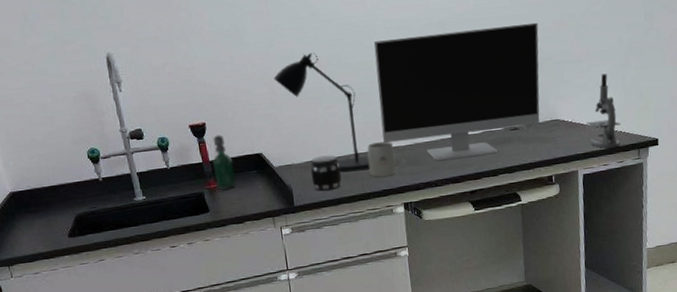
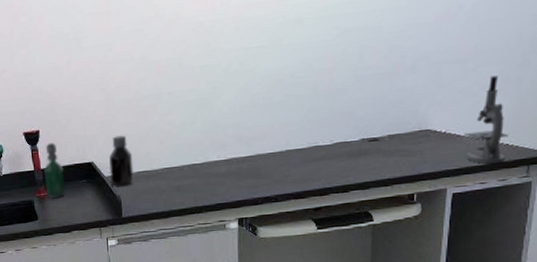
desk lamp: present [273,53,370,171] -> none [110,56,205,183]
bottle: none [277,127,303,176] -> present [109,135,134,186]
jar: present [310,155,342,191] -> none [141,165,173,203]
mug: present [366,141,406,177] -> none [202,152,245,190]
computer monitor: present [373,22,540,161] -> none [220,16,416,174]

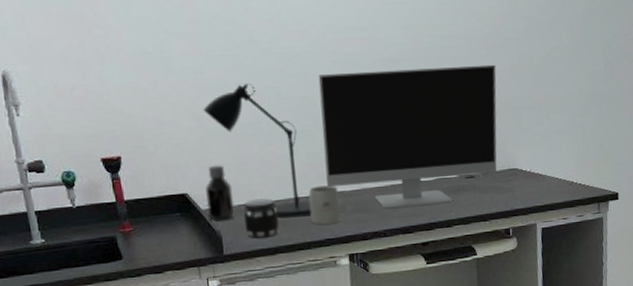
soap dispenser: present [44,142,65,198] -> none [129,170,155,234]
desk lamp: none [110,56,205,183] -> present [203,83,312,217]
jar: none [141,165,173,203] -> present [243,198,279,239]
mug: none [202,152,245,190] -> present [308,185,352,225]
computer monitor: none [220,16,416,174] -> present [318,64,497,209]
microscope: present [464,75,509,165] -> none [545,122,581,202]

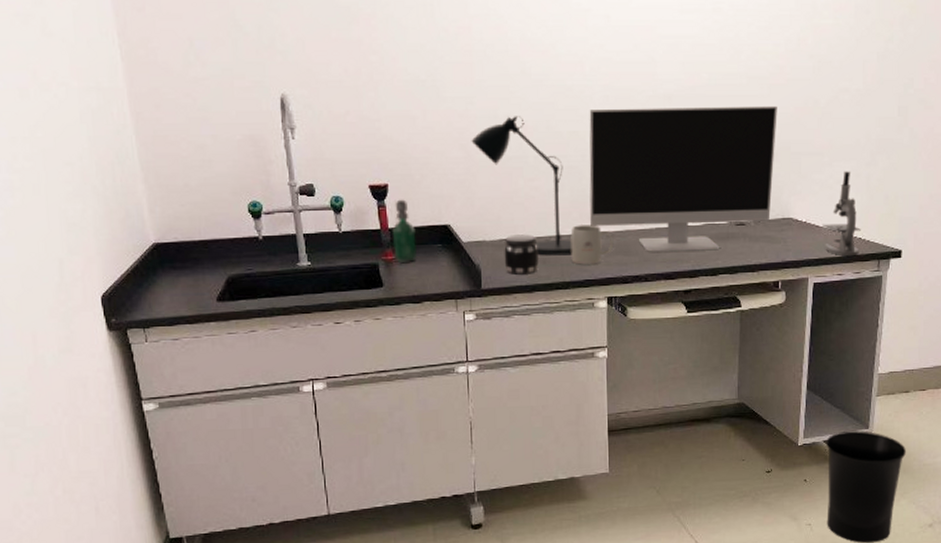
soap dispenser: none [129,170,155,234] -> present [392,199,417,262]
bottle: present [205,165,235,220] -> none [468,198,496,254]
microscope: none [545,122,581,202] -> present [822,171,862,257]

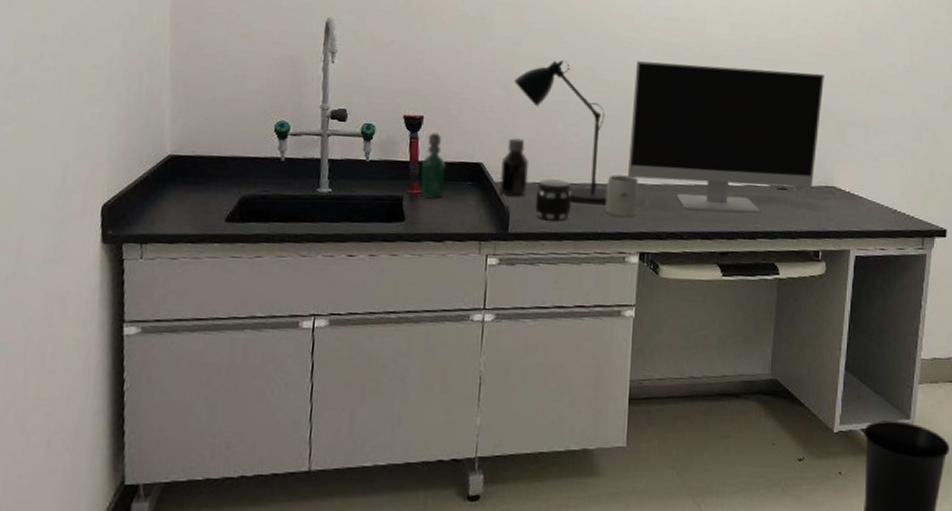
bottle: none [468,198,496,254] -> present [499,138,530,196]
microscope: present [822,171,862,257] -> none [866,144,906,232]

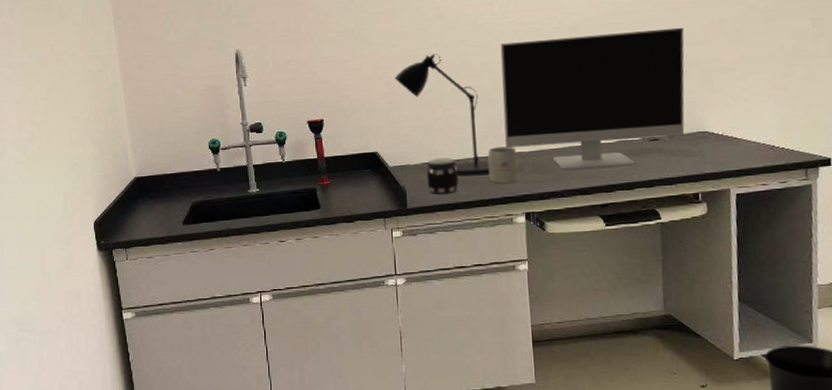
soap dispenser: present [420,132,446,198] -> none [328,131,349,187]
bottle: present [499,138,530,196] -> none [393,127,419,177]

